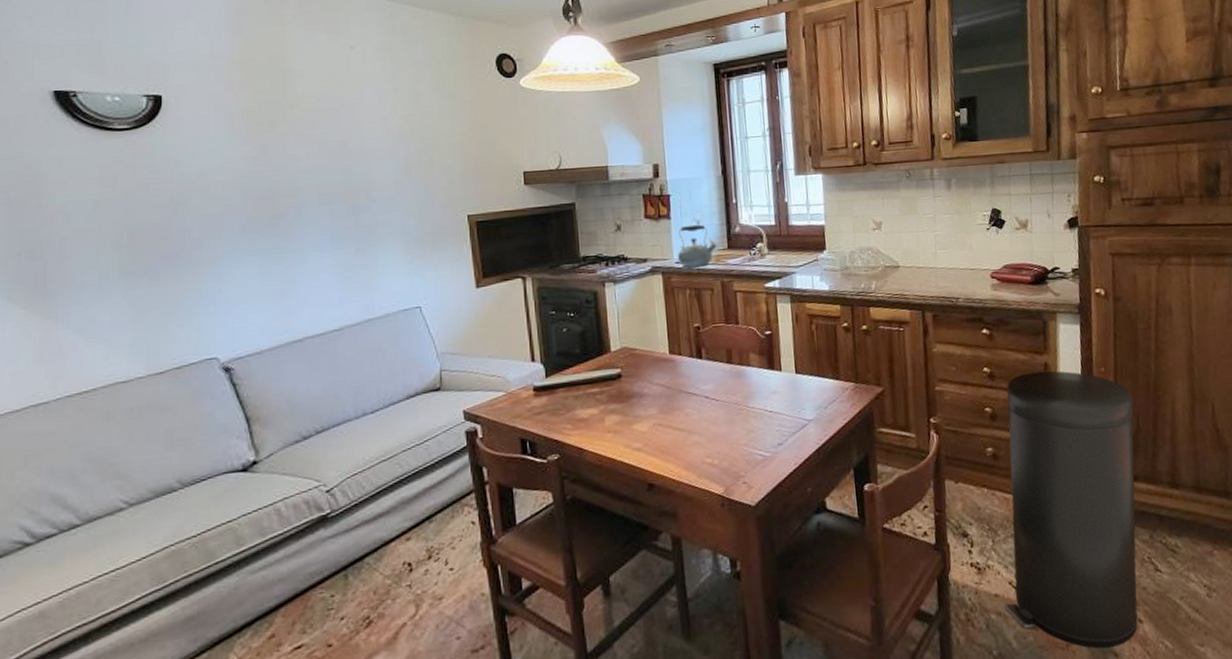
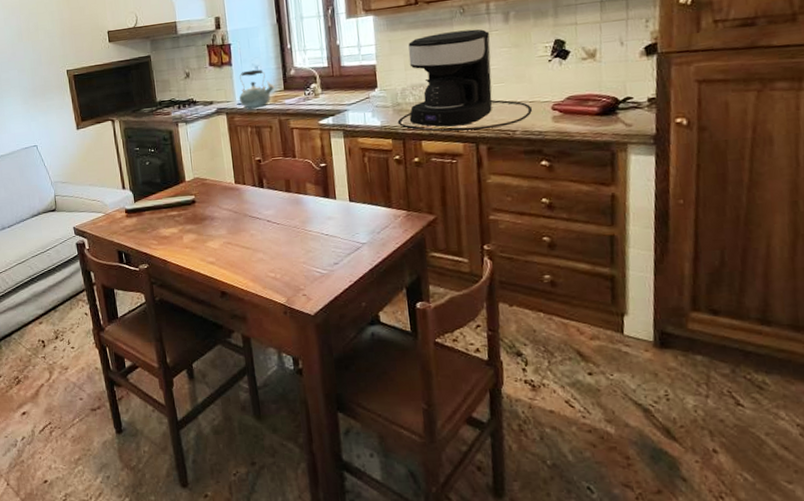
coffee maker: none [846,194,973,298] -> present [397,29,532,132]
pedal bin: present [1004,371,1138,649] -> none [560,202,718,472]

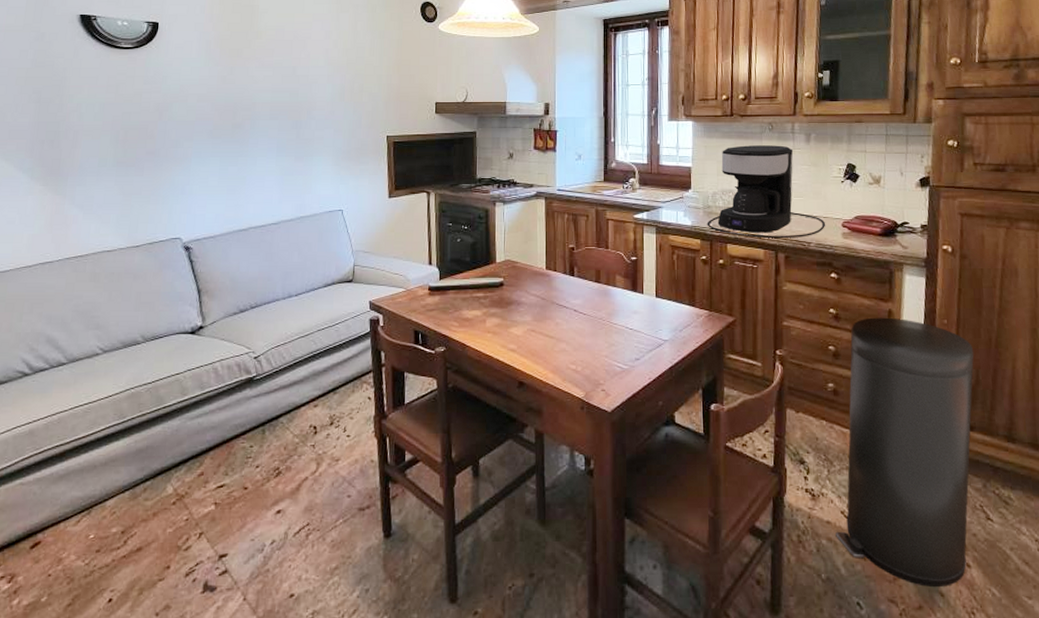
kettle: present [239,69,275,109] -> none [559,158,595,195]
pedal bin: none [560,202,718,472] -> present [835,317,974,587]

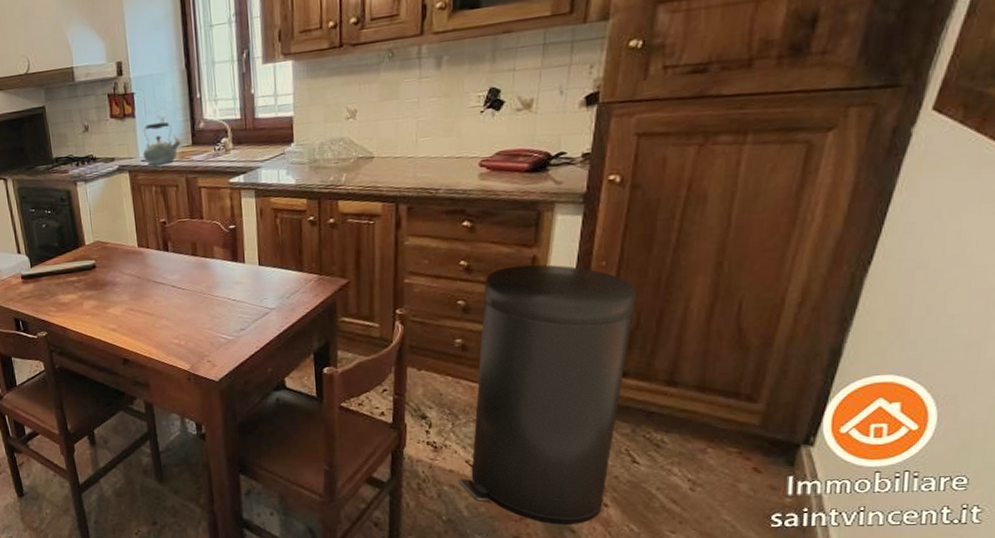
kettle: none [559,158,595,195] -> present [142,122,182,166]
coffee maker: present [707,145,825,239] -> none [313,75,458,191]

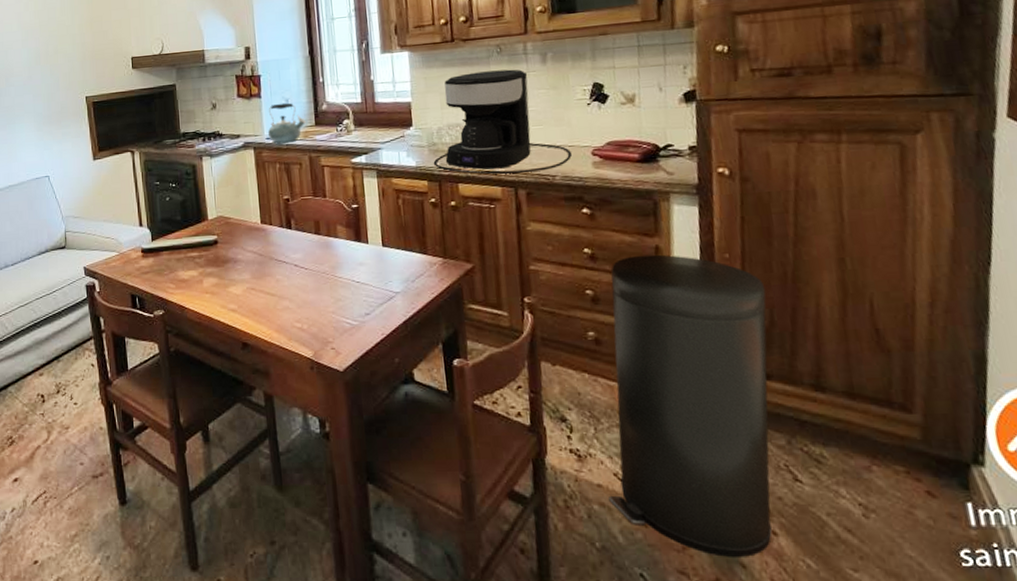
coffee maker: none [313,75,458,191] -> present [433,69,572,175]

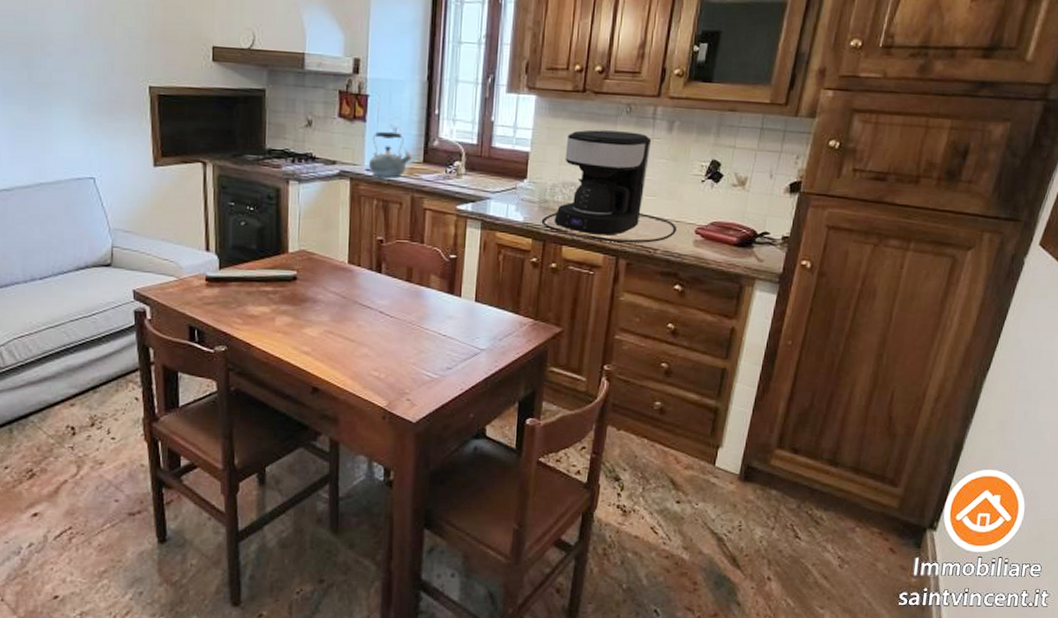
pedal bin: present [609,254,772,557] -> none [642,335,814,597]

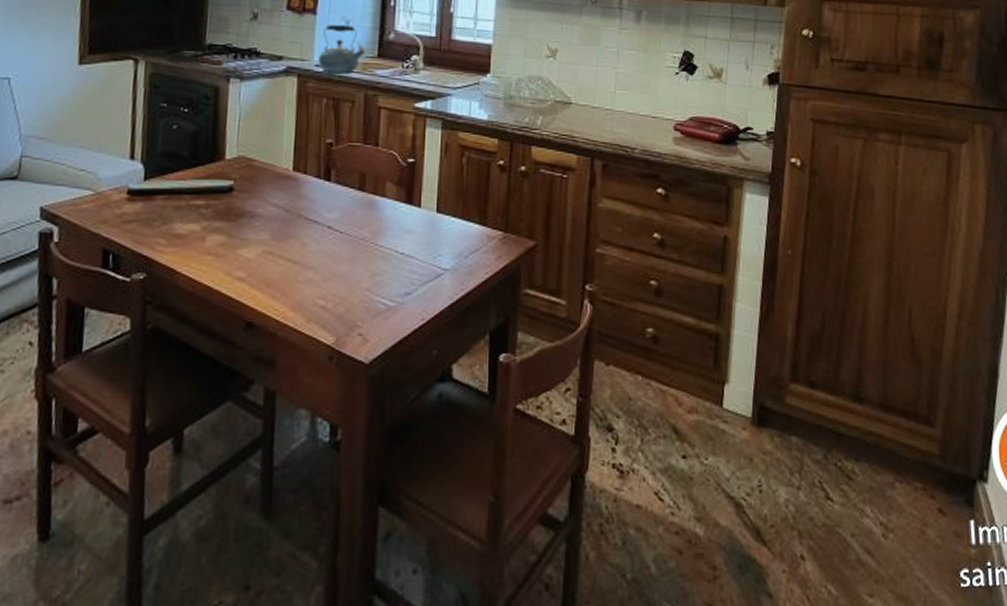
coffee maker: present [541,129,676,244] -> none [507,20,653,142]

